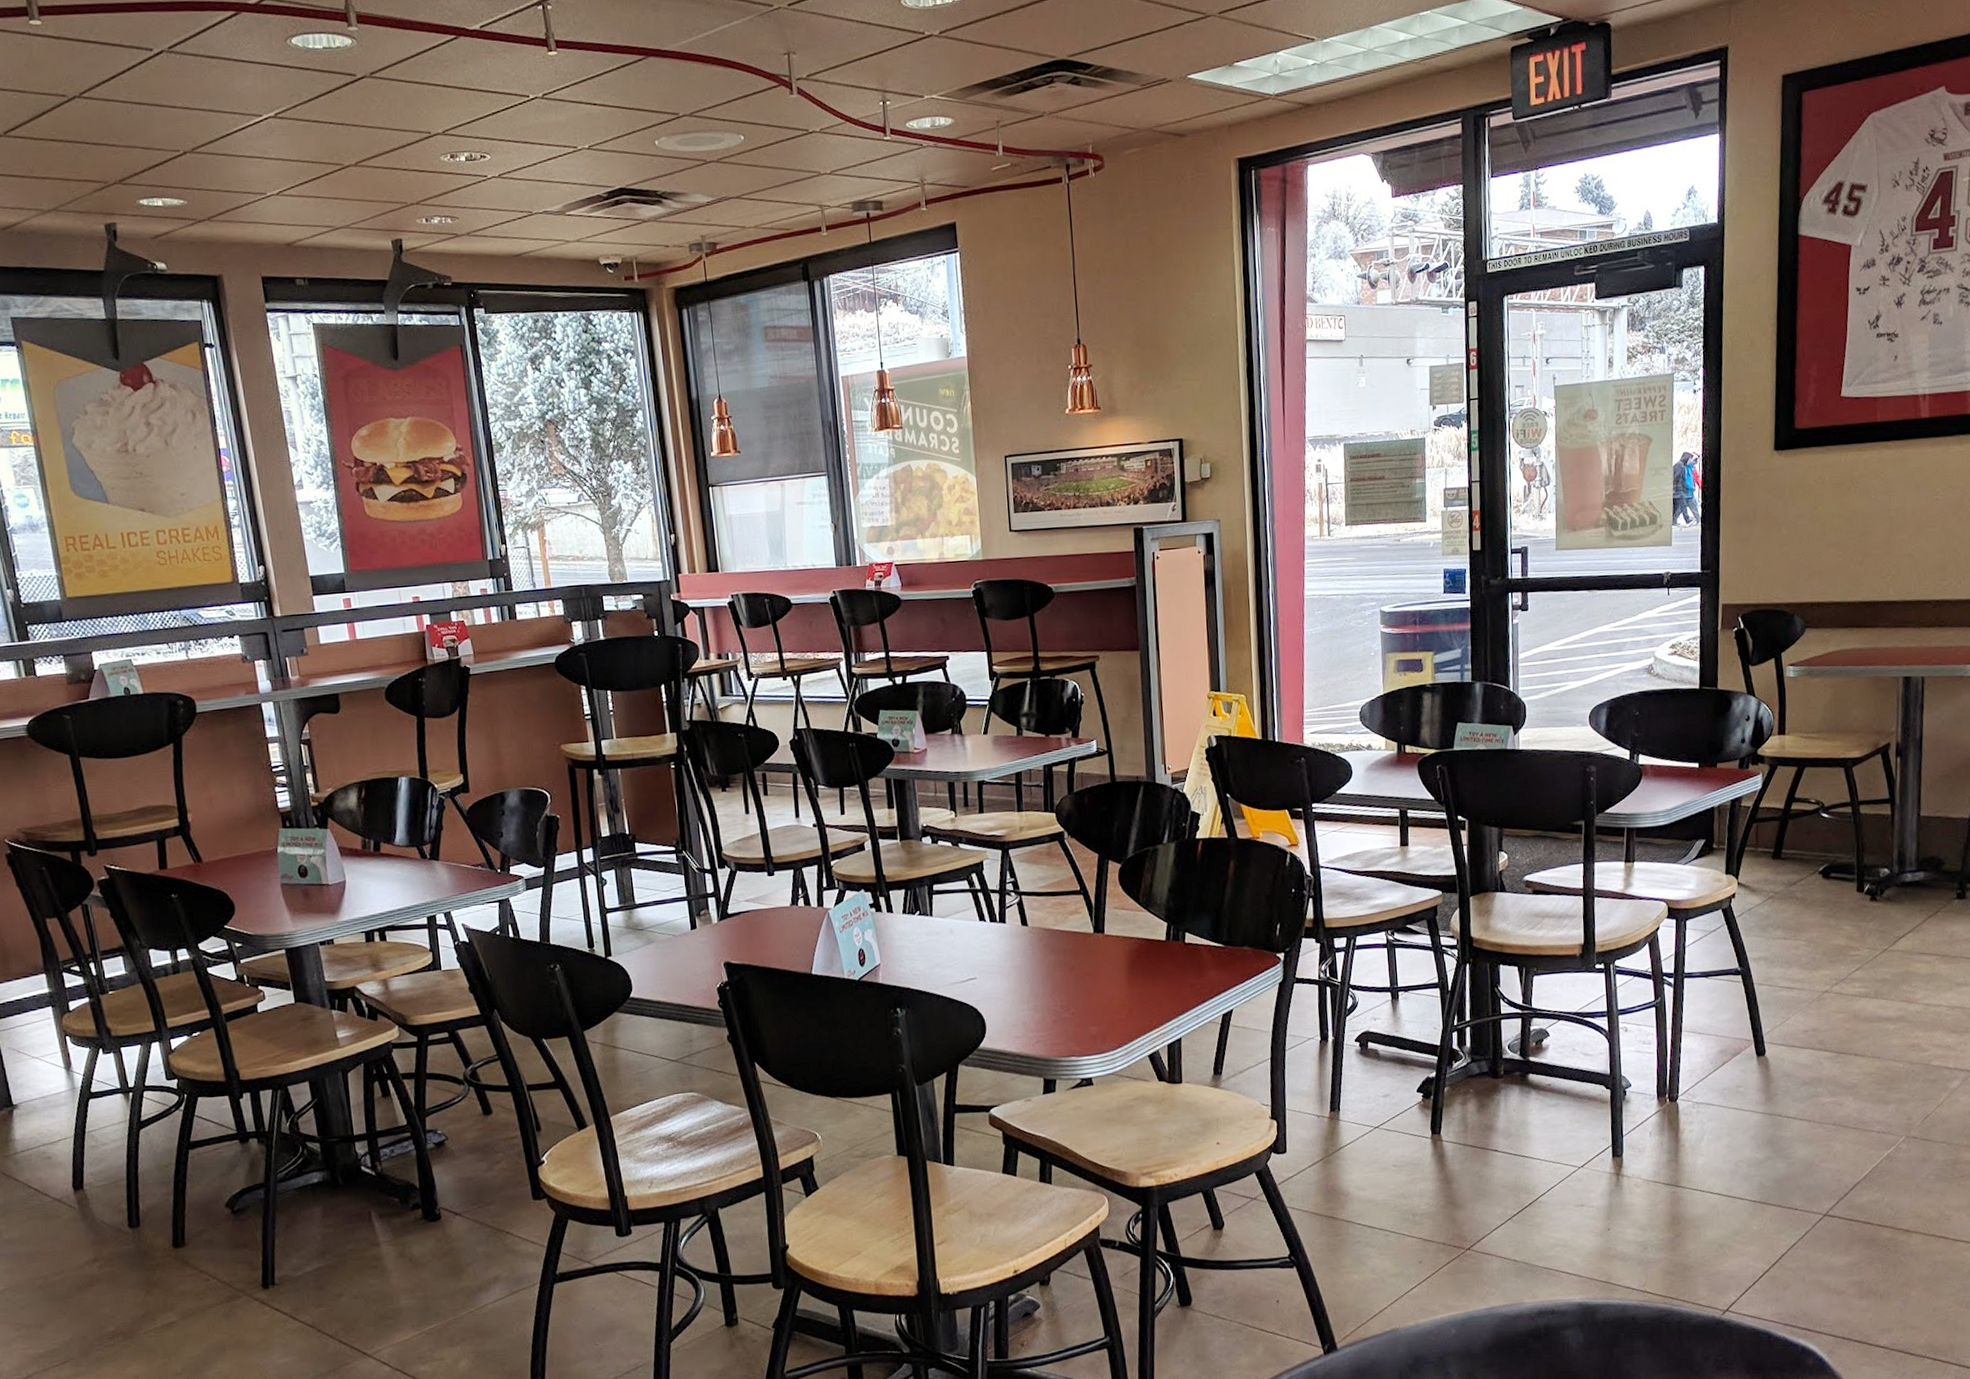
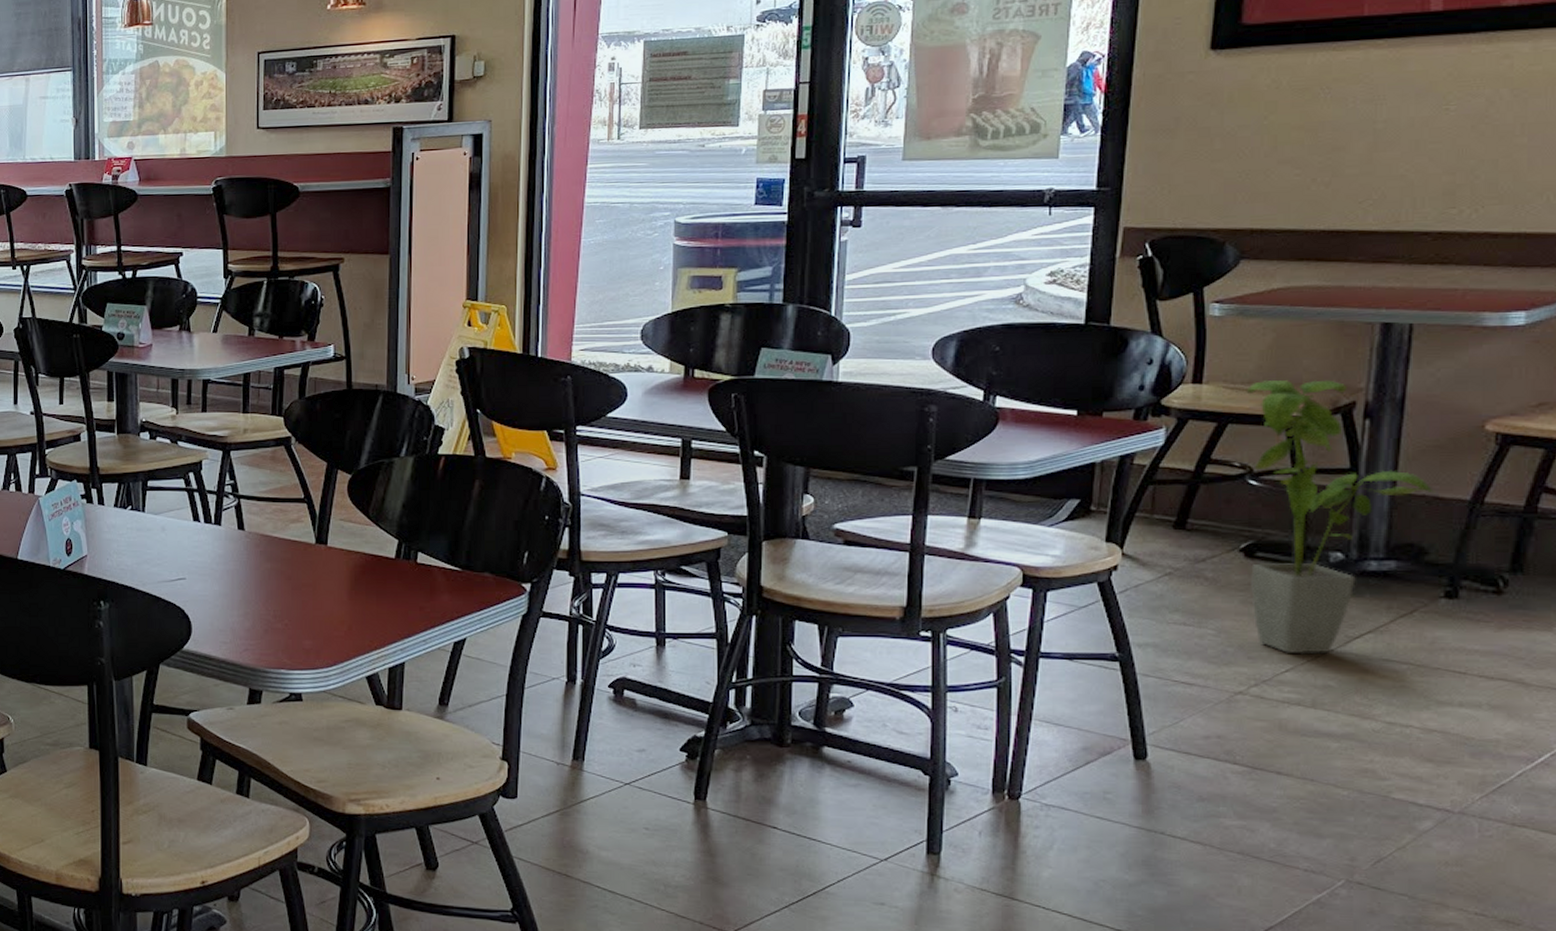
house plant: none [1815,726,1946,955] -> present [1246,379,1436,655]

